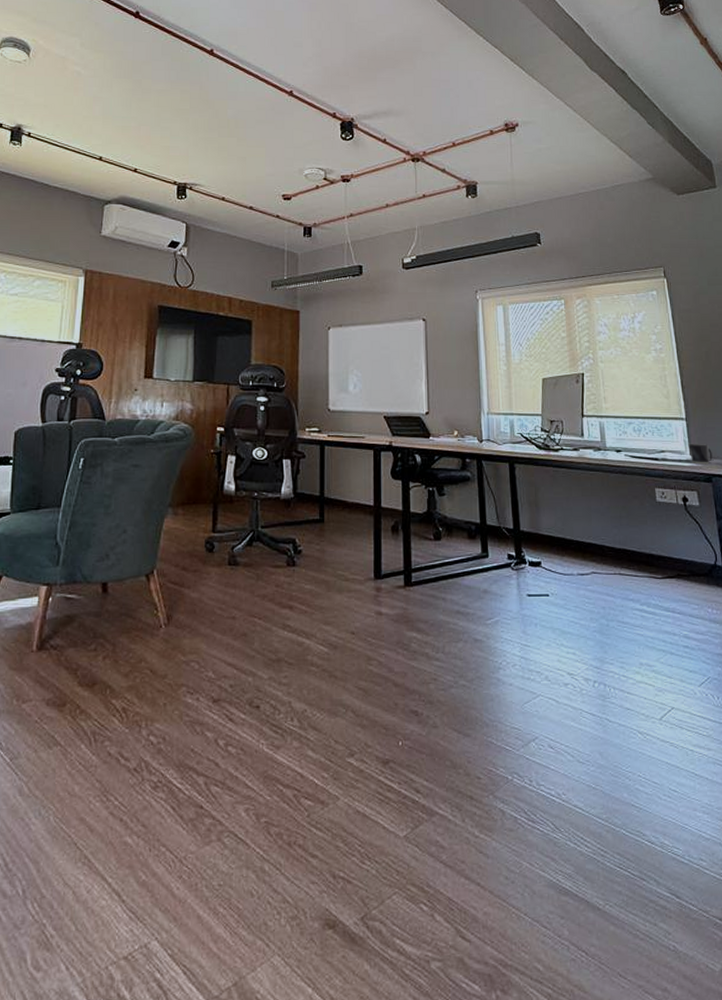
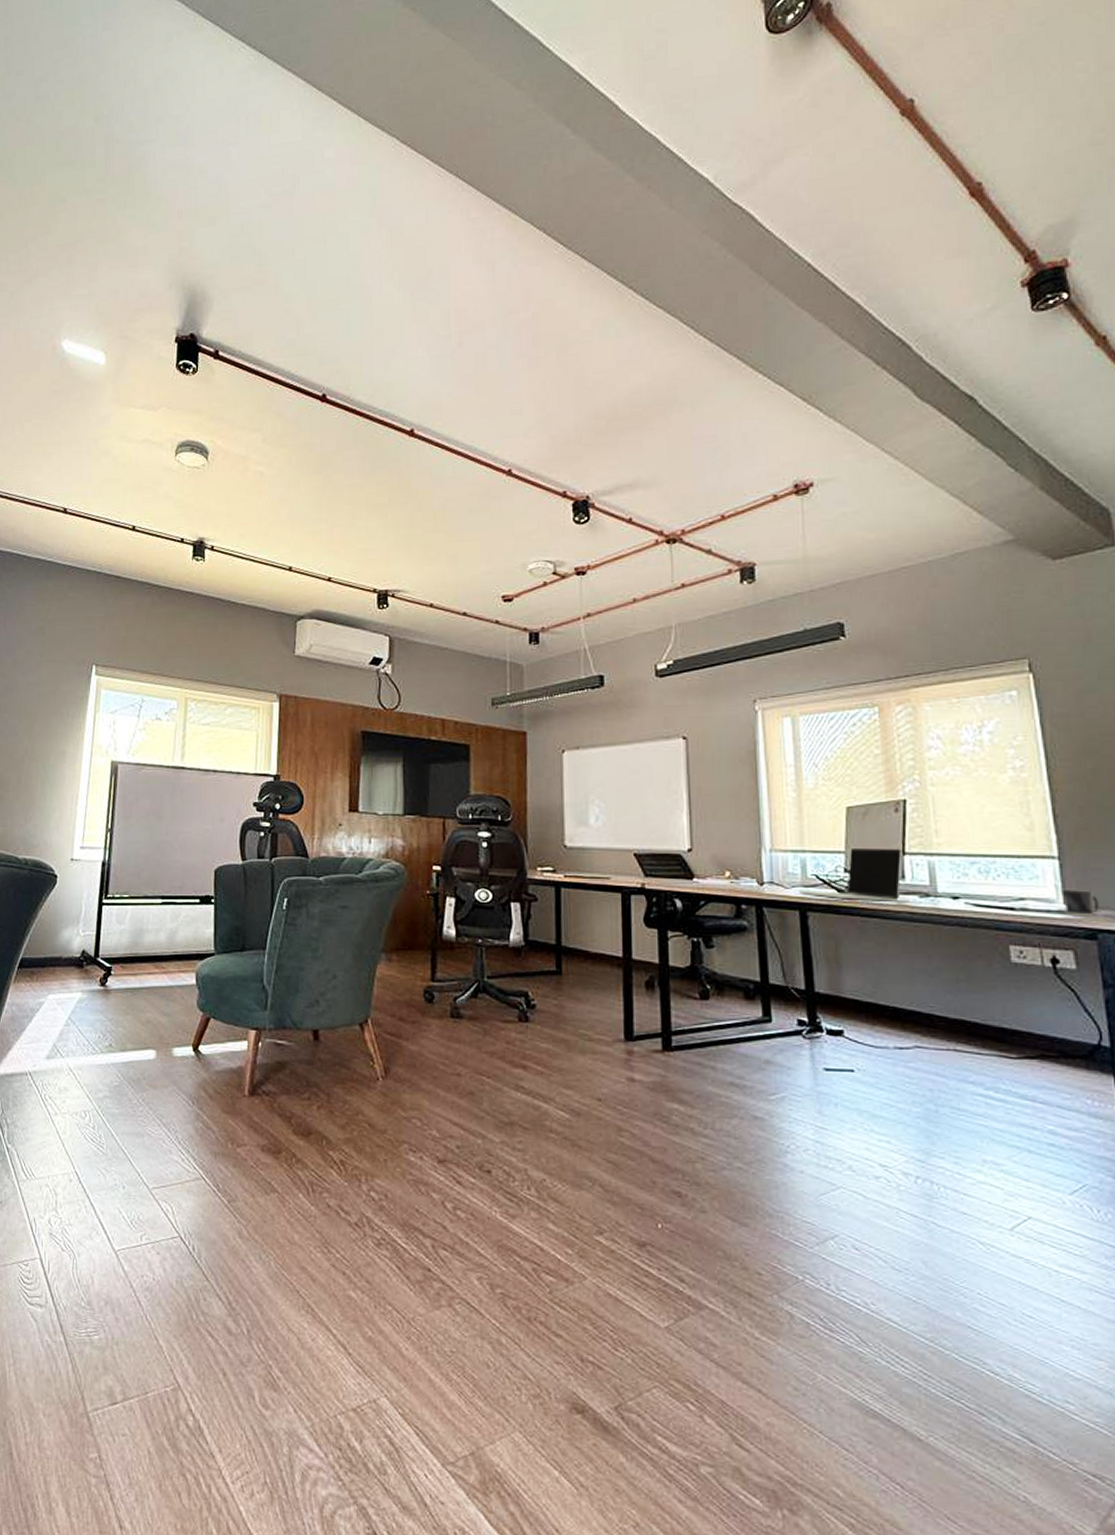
laptop: none [509,412,582,455] -> present [799,848,903,902]

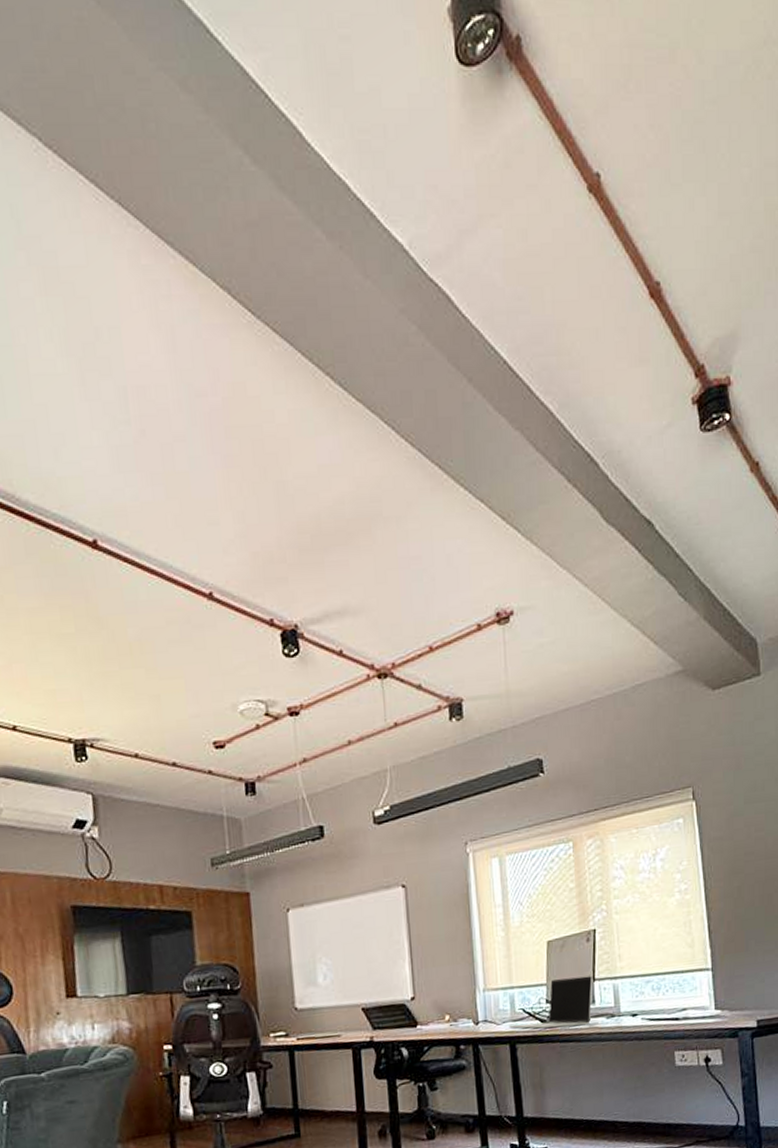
mug: present [1061,888,1099,917] -> none [713,994,740,1019]

